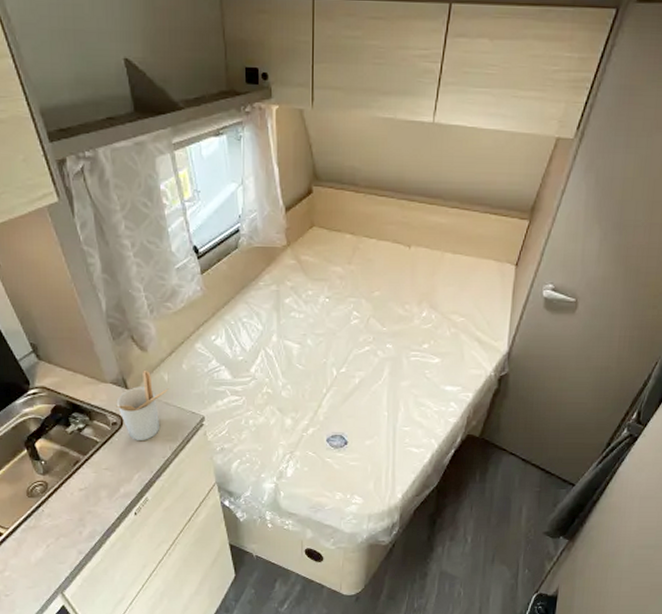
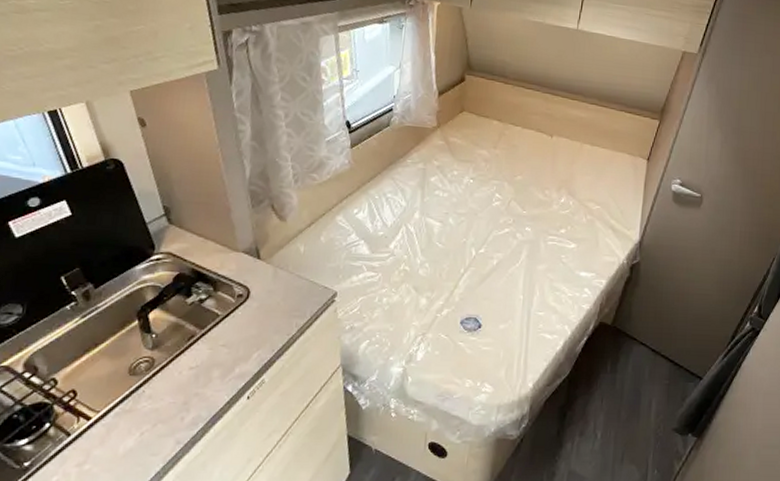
utensil holder: present [115,369,169,440] -> none [244,240,304,315]

